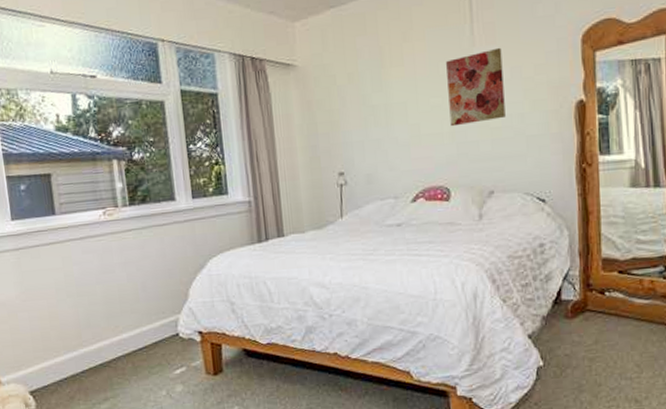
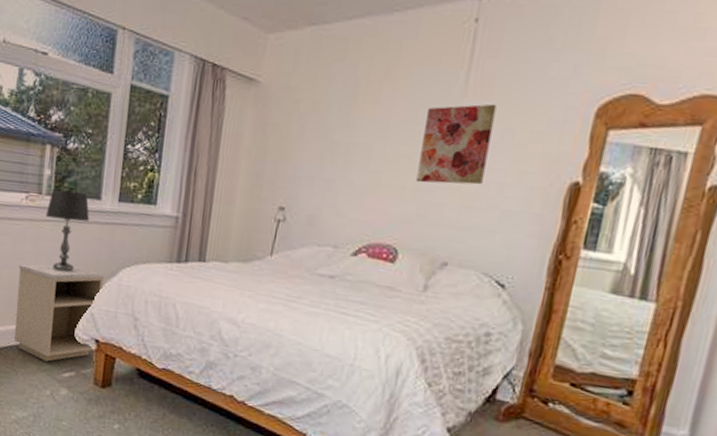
nightstand: none [110,267,197,364] -> present [14,264,105,362]
table lamp: none [125,198,169,276] -> present [45,190,90,273]

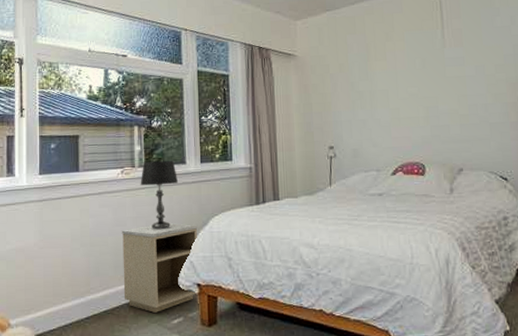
wall art: present [416,104,497,185] -> none [422,49,472,112]

